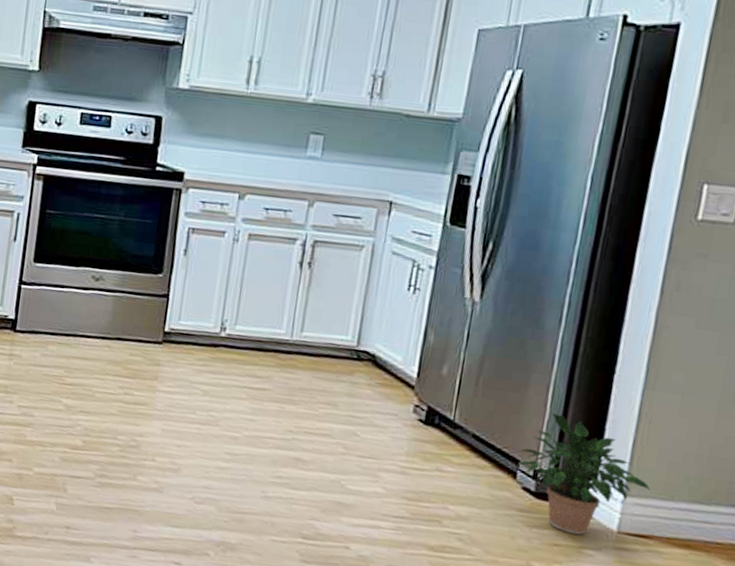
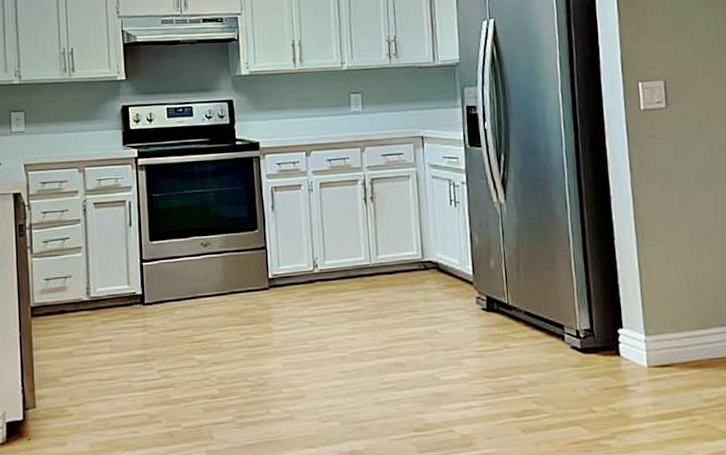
potted plant: present [516,413,651,536] -> none [560,281,662,377]

